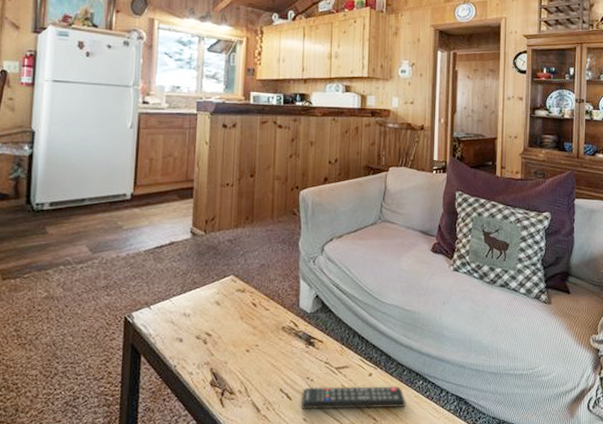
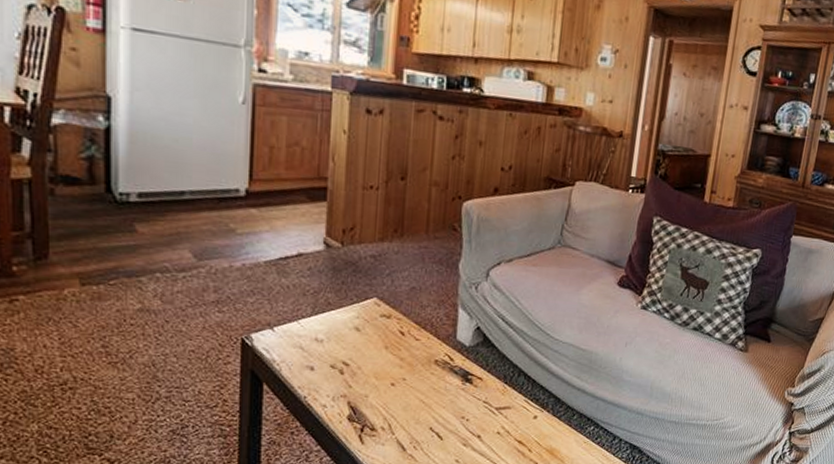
remote control: present [301,386,406,410] -> none [454,427,574,453]

